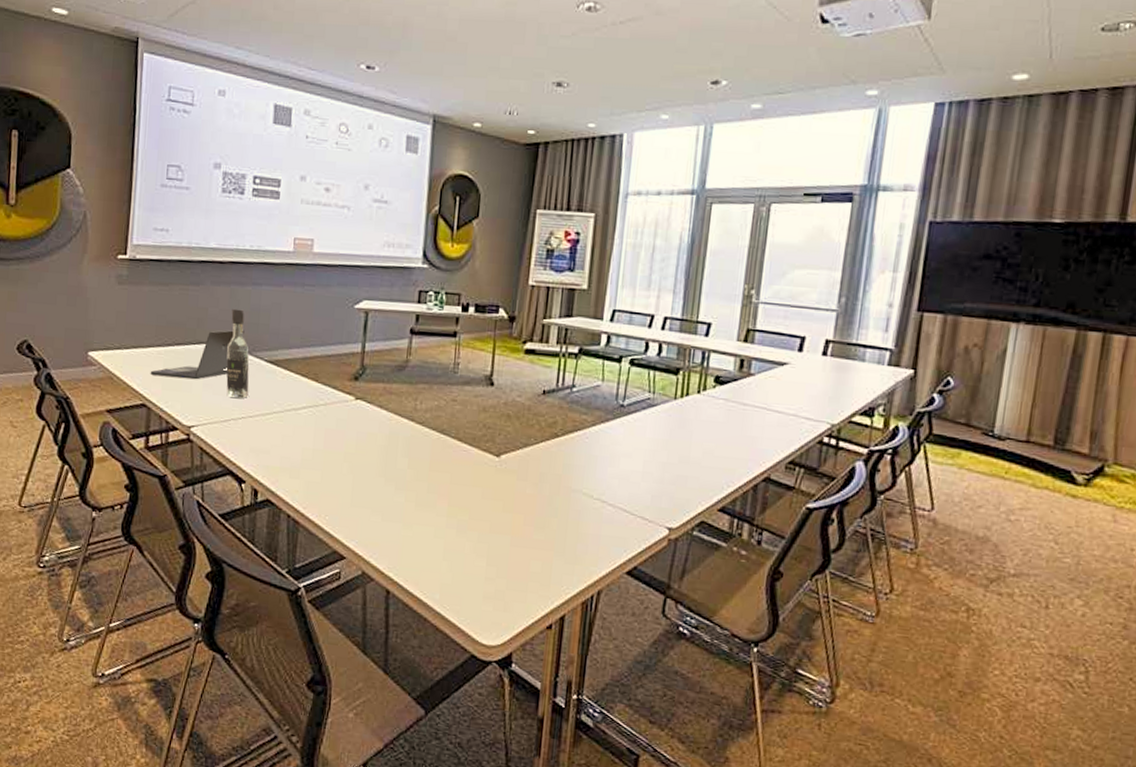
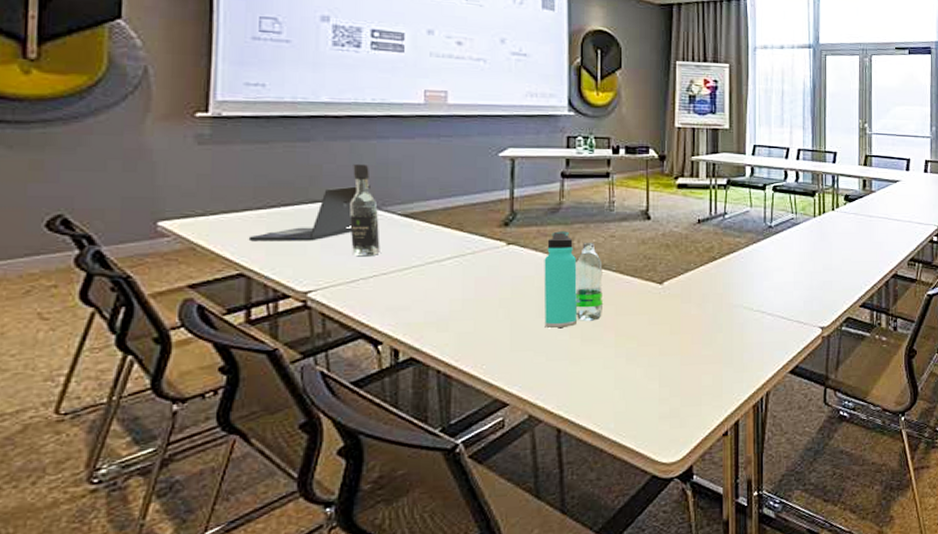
thermos bottle: none [383,390,418,490] -> present [544,231,577,329]
bottle: none [412,405,442,487] -> present [575,243,603,321]

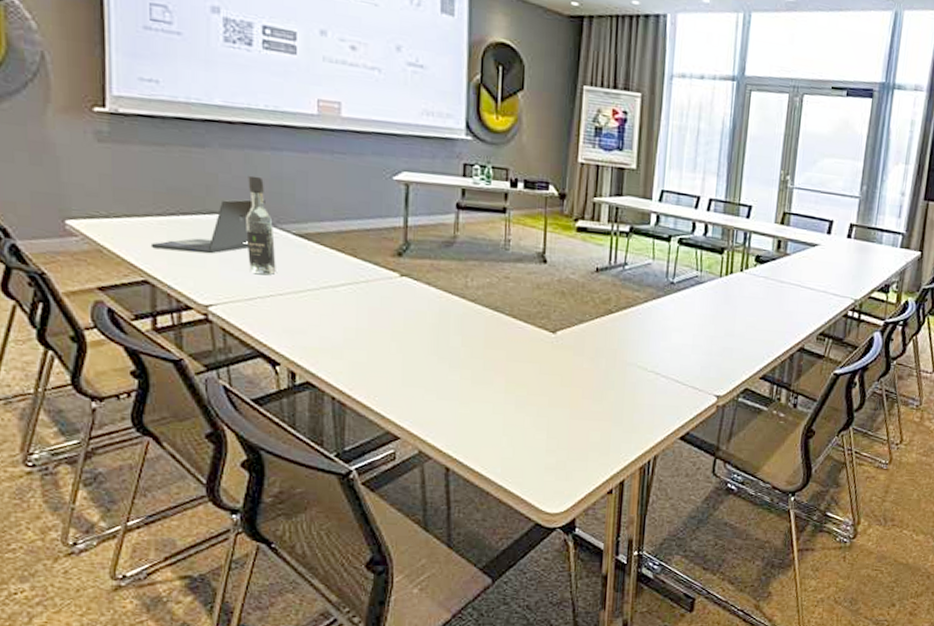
thermos bottle: present [544,231,577,329] -> none [436,266,470,368]
bottle: present [575,243,603,321] -> none [466,282,496,364]

